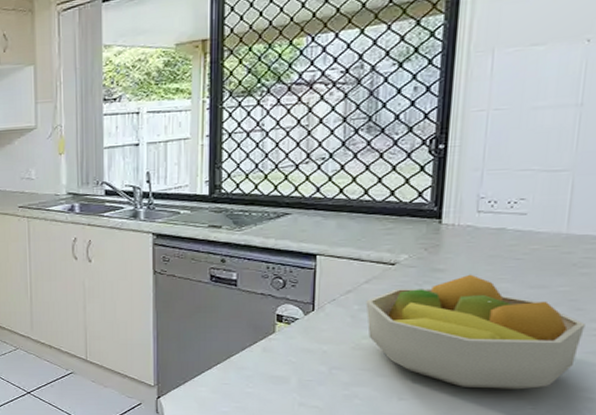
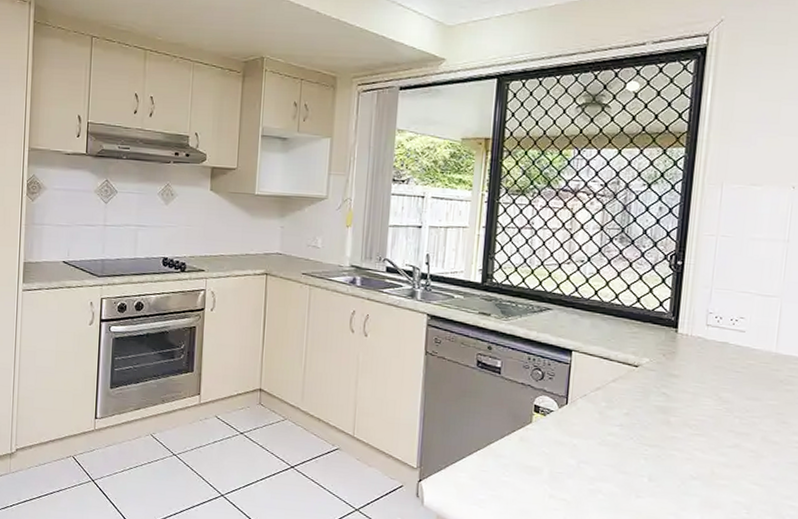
fruit bowl: present [365,274,585,390] -> none [612,382,789,494]

